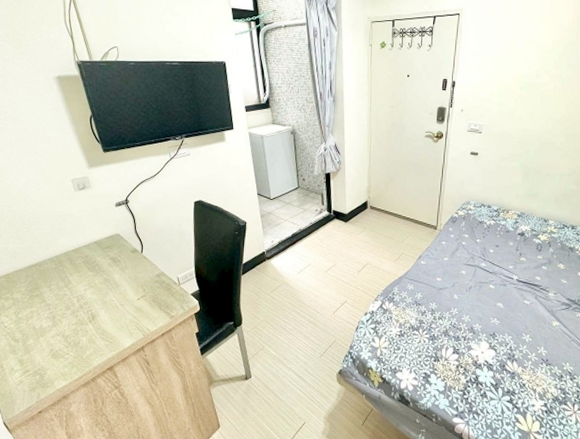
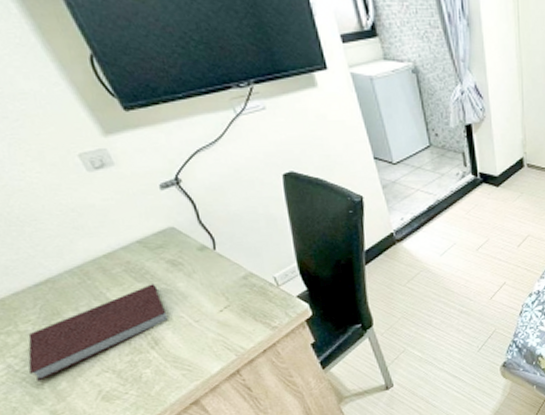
notebook: none [12,273,104,336] -> present [28,284,168,381]

